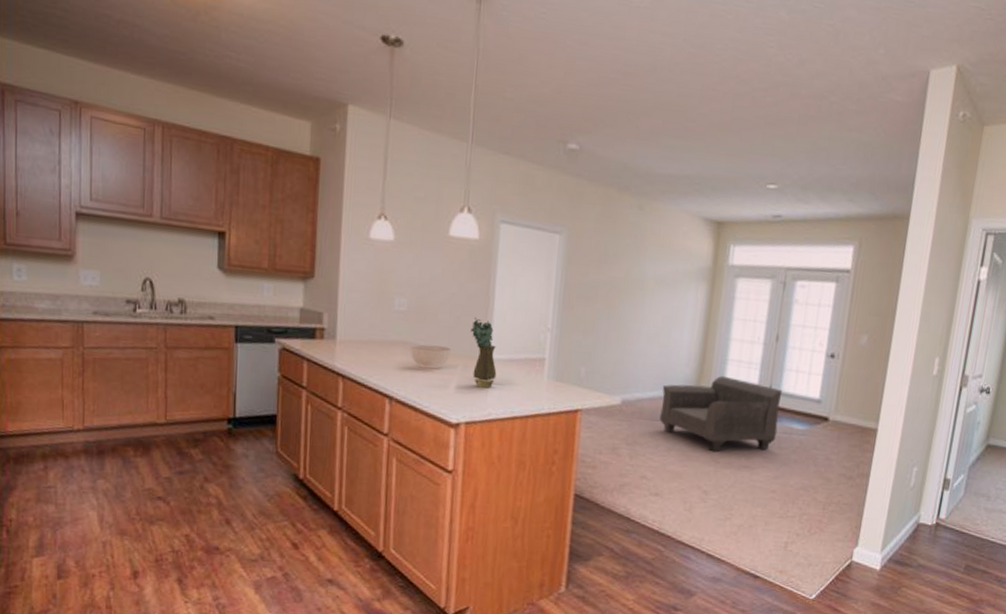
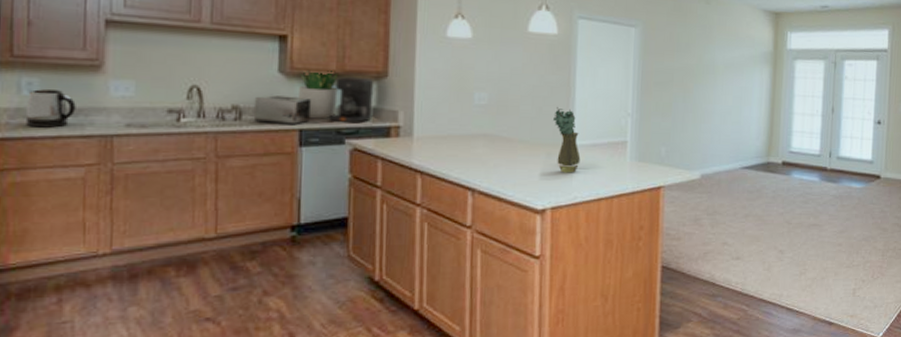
kettle: none [16,275,54,312] -> present [24,88,76,128]
toaster: none [196,289,247,322] -> present [253,94,312,126]
planter: none [235,268,270,317] -> present [299,71,339,119]
coffee maker: none [260,275,302,323] -> present [328,76,374,124]
bowl: present [410,344,451,370] -> none [492,136,534,159]
armchair: present [659,375,783,452] -> none [736,145,841,215]

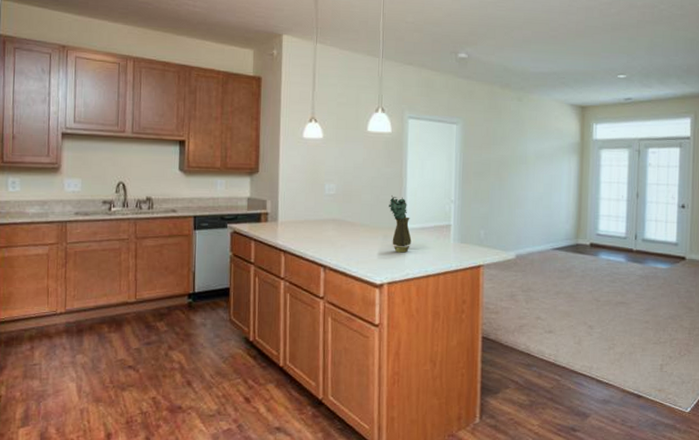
kettle: present [24,88,76,128] -> none [10,186,43,216]
toaster: present [253,94,312,126] -> none [161,188,203,213]
planter: present [299,71,339,119] -> none [194,168,222,208]
coffee maker: present [328,76,374,124] -> none [215,172,249,211]

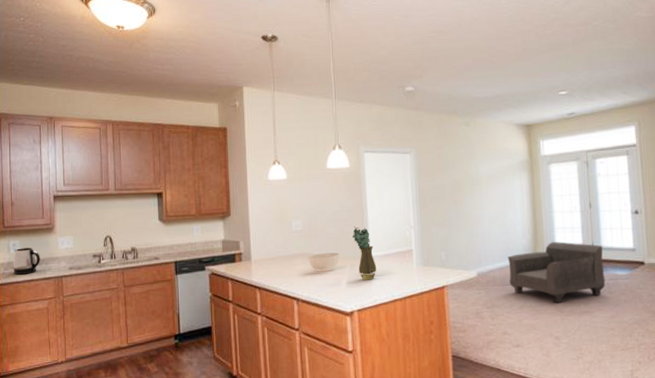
kettle: none [10,186,43,216] -> present [13,247,40,275]
bowl: none [339,220,373,240] -> present [308,252,339,272]
armchair: none [548,228,646,293] -> present [507,241,606,304]

